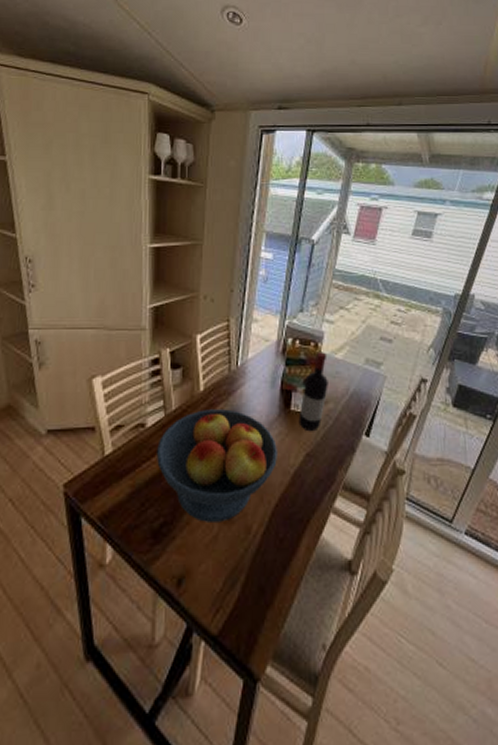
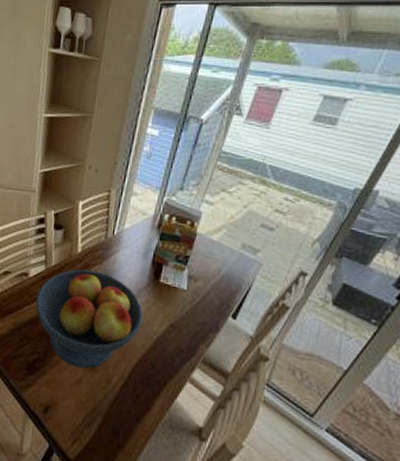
wine bottle: present [298,352,328,432] -> none [166,231,203,306]

